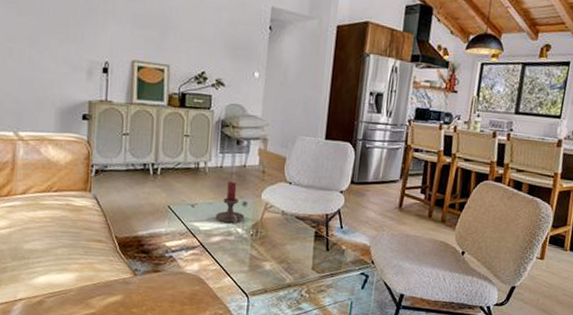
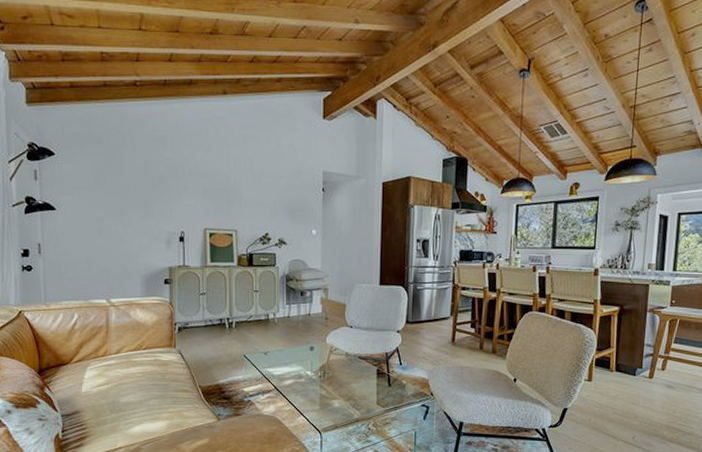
candle holder: present [215,181,244,224] -> none [286,329,312,368]

